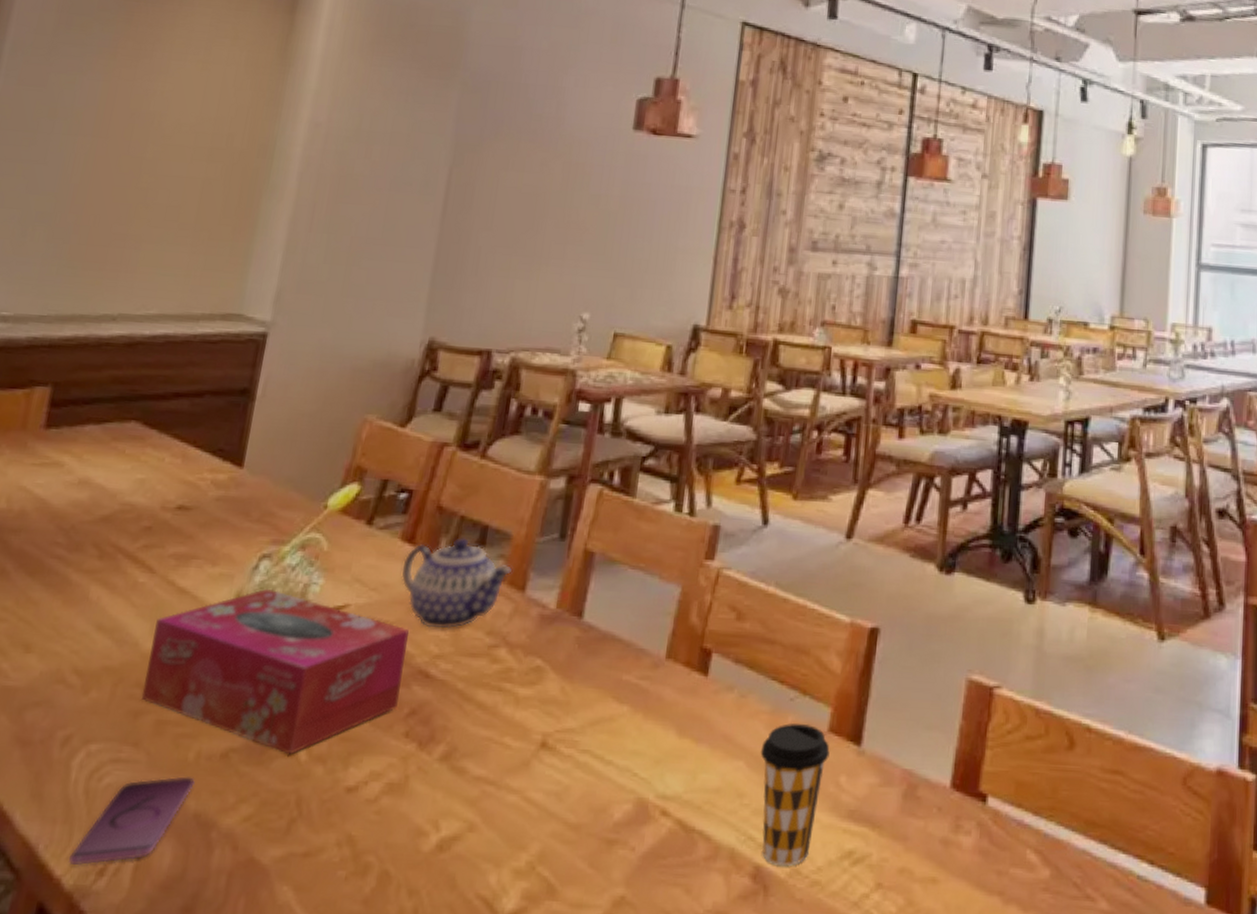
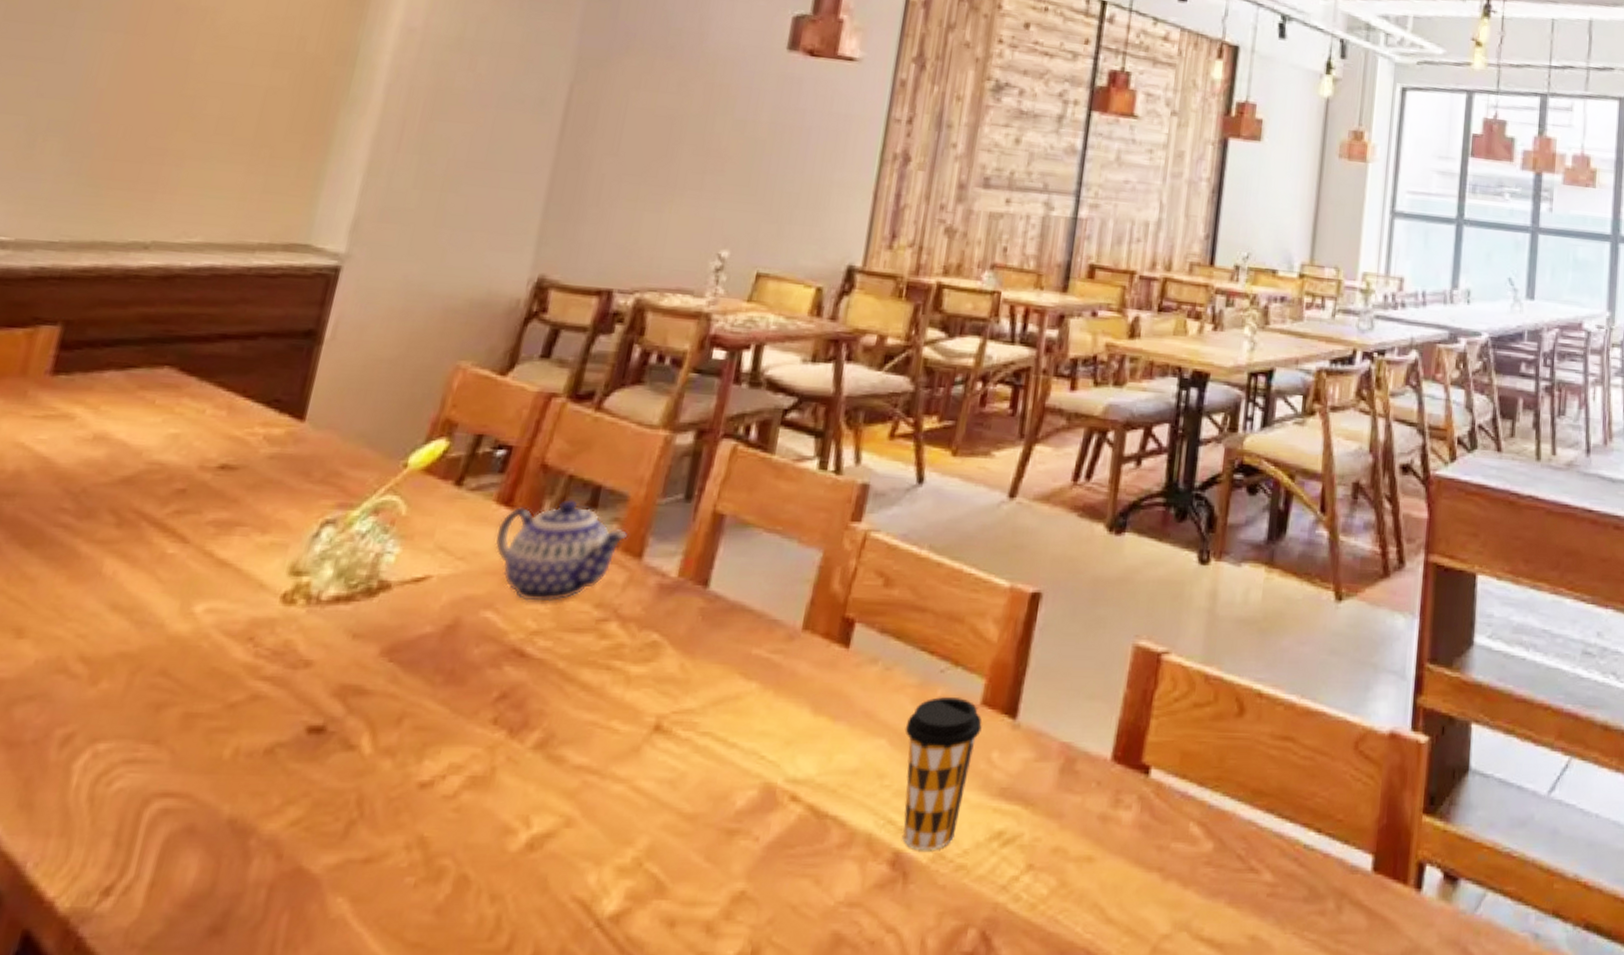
smartphone: present [67,776,195,866] -> none [63,777,231,886]
tissue box: present [141,588,410,755] -> none [165,559,503,748]

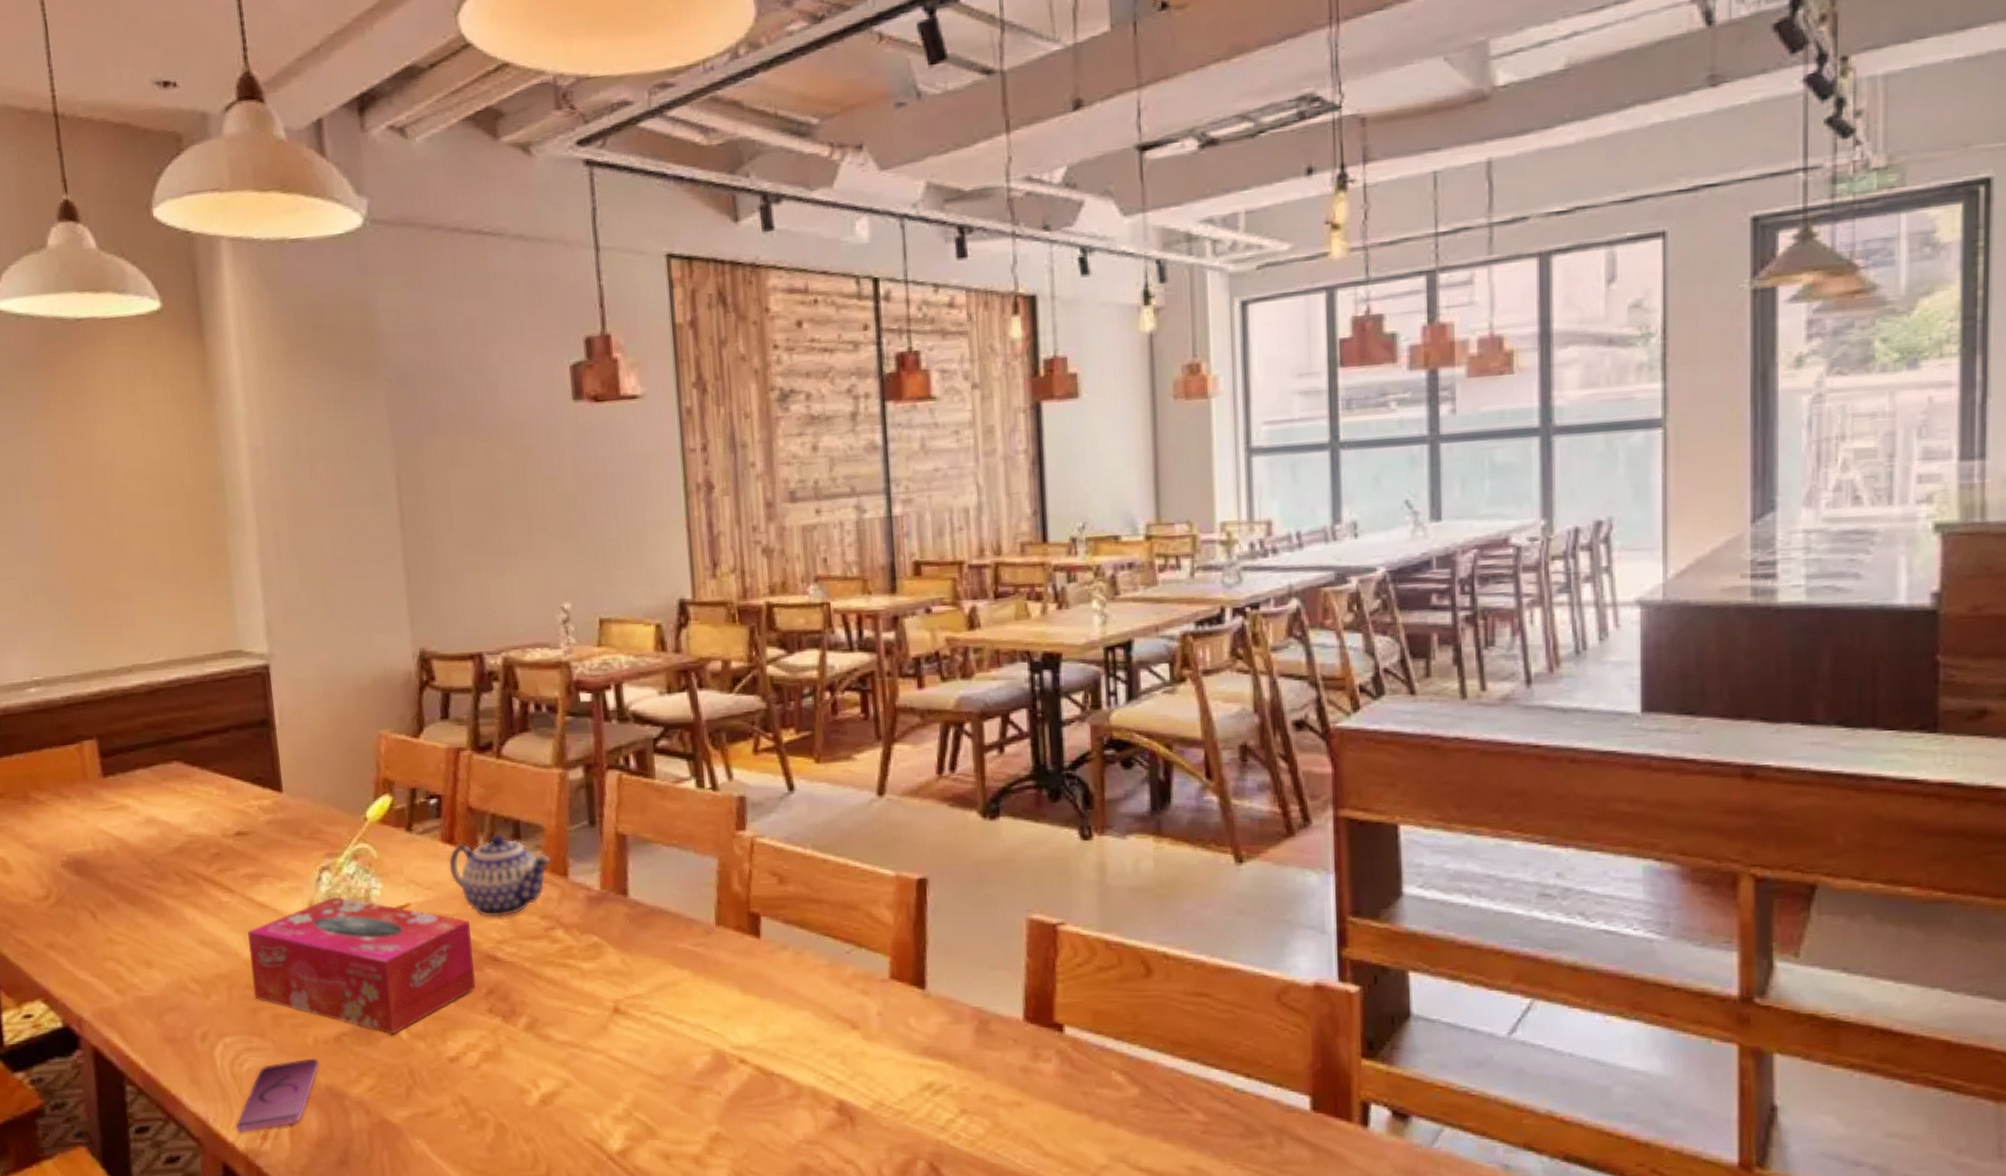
smartphone: none [63,777,231,886] -> present [235,1058,319,1133]
tissue box: none [165,559,503,748] -> present [248,896,476,1035]
coffee cup: present [903,696,983,850] -> none [825,973,895,1099]

